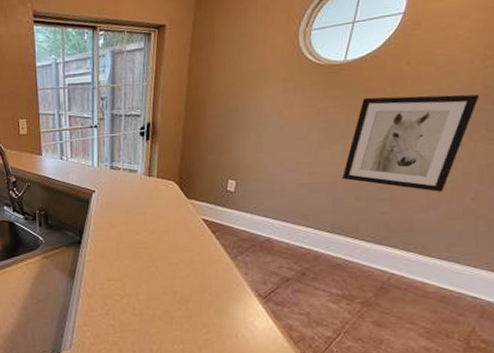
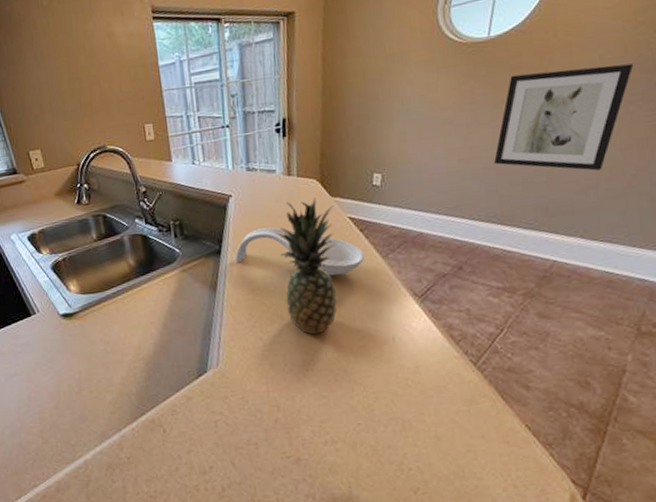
spoon rest: none [95,223,215,272] -> present [235,227,365,276]
fruit: none [134,199,189,326] -> present [276,198,338,335]

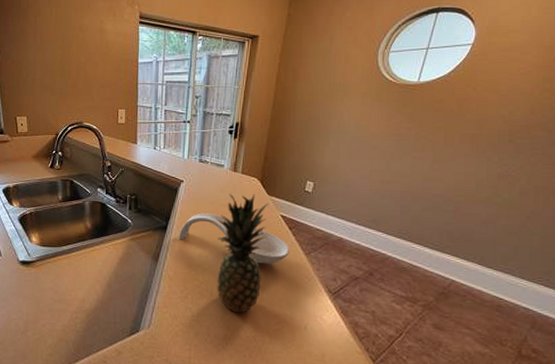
wall art: present [494,63,634,171] -> none [411,117,538,208]

